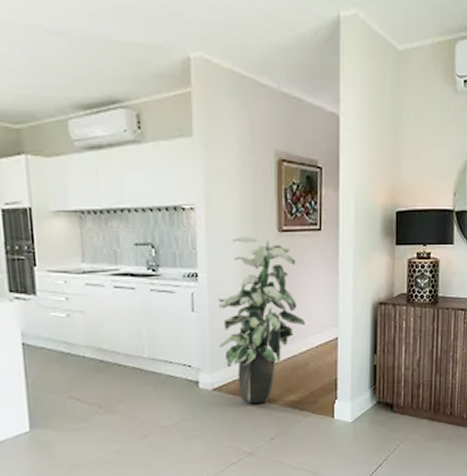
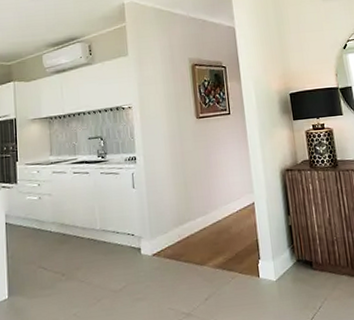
indoor plant: present [218,237,306,404] -> none [152,124,226,267]

